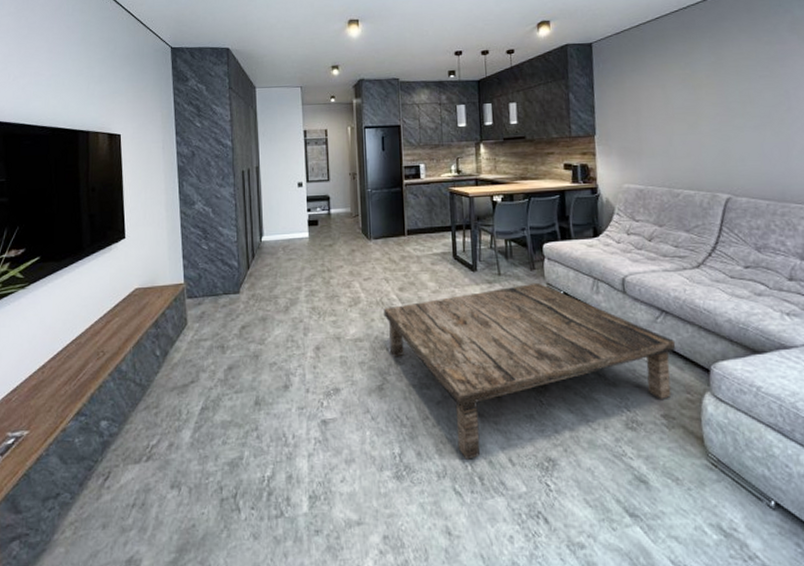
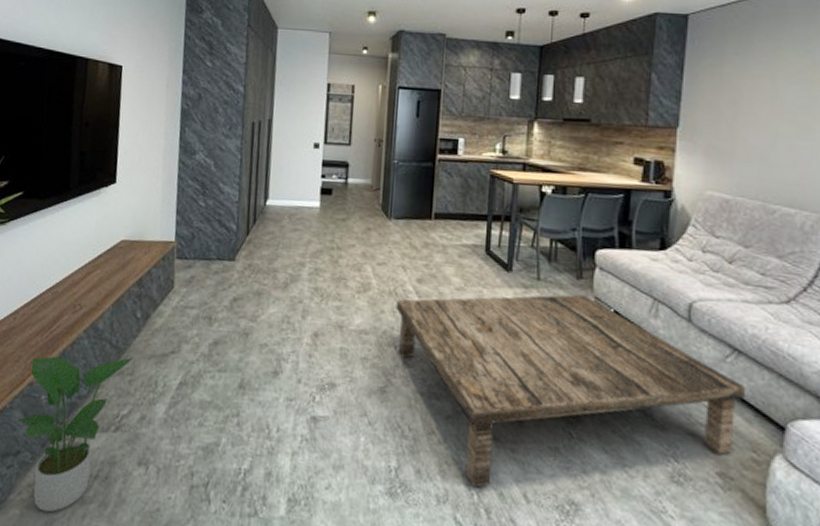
potted plant: none [55,392,158,545] -> present [18,356,135,513]

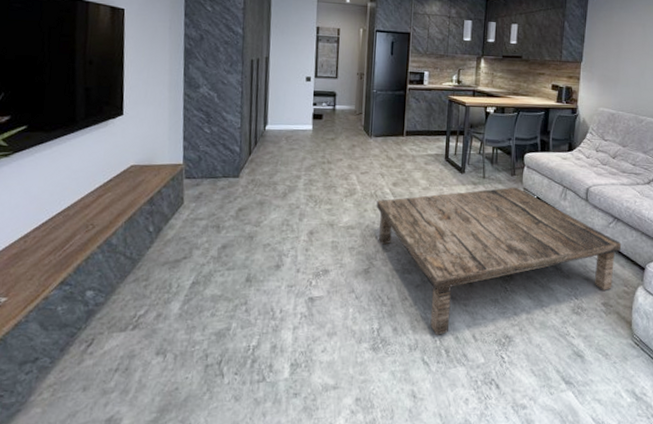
potted plant: present [18,356,135,513] -> none [35,265,149,406]

